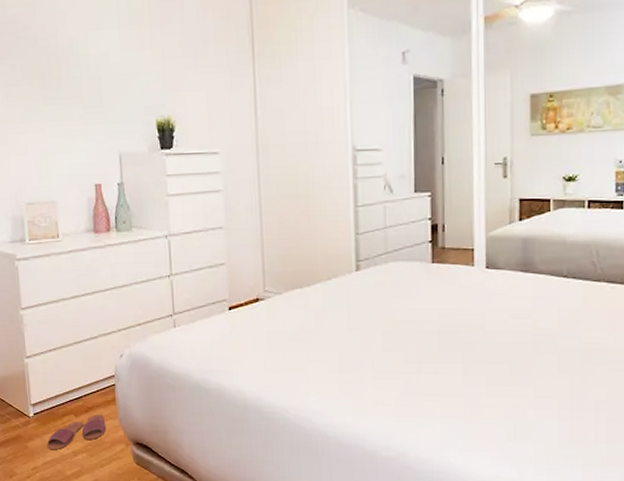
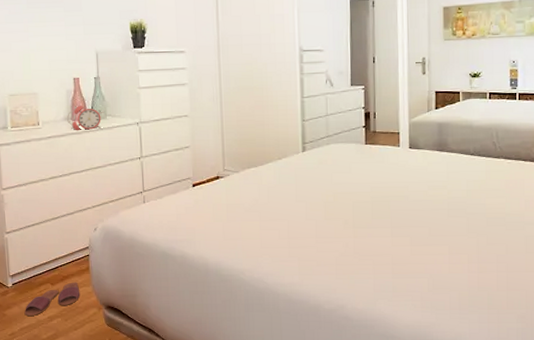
alarm clock: none [89,216,129,245] -> present [67,106,104,131]

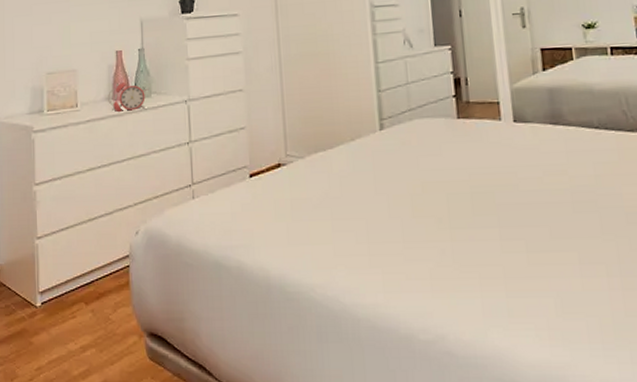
slippers: present [24,282,80,317] -> none [53,301,119,346]

